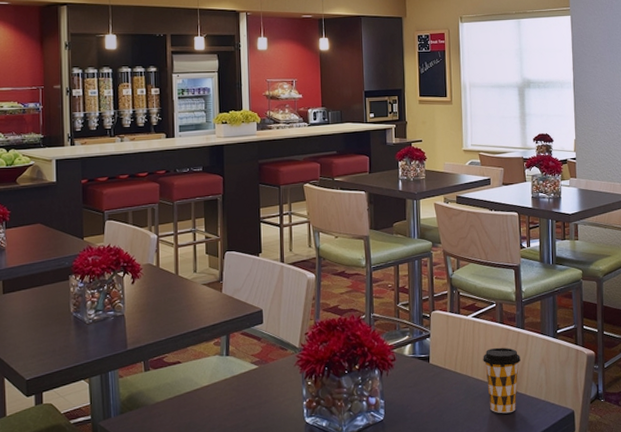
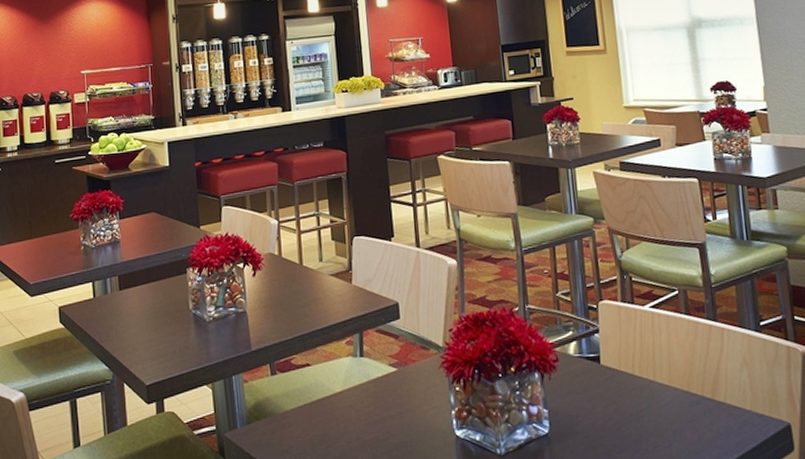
coffee cup: present [483,347,521,414] -> none [666,344,715,427]

